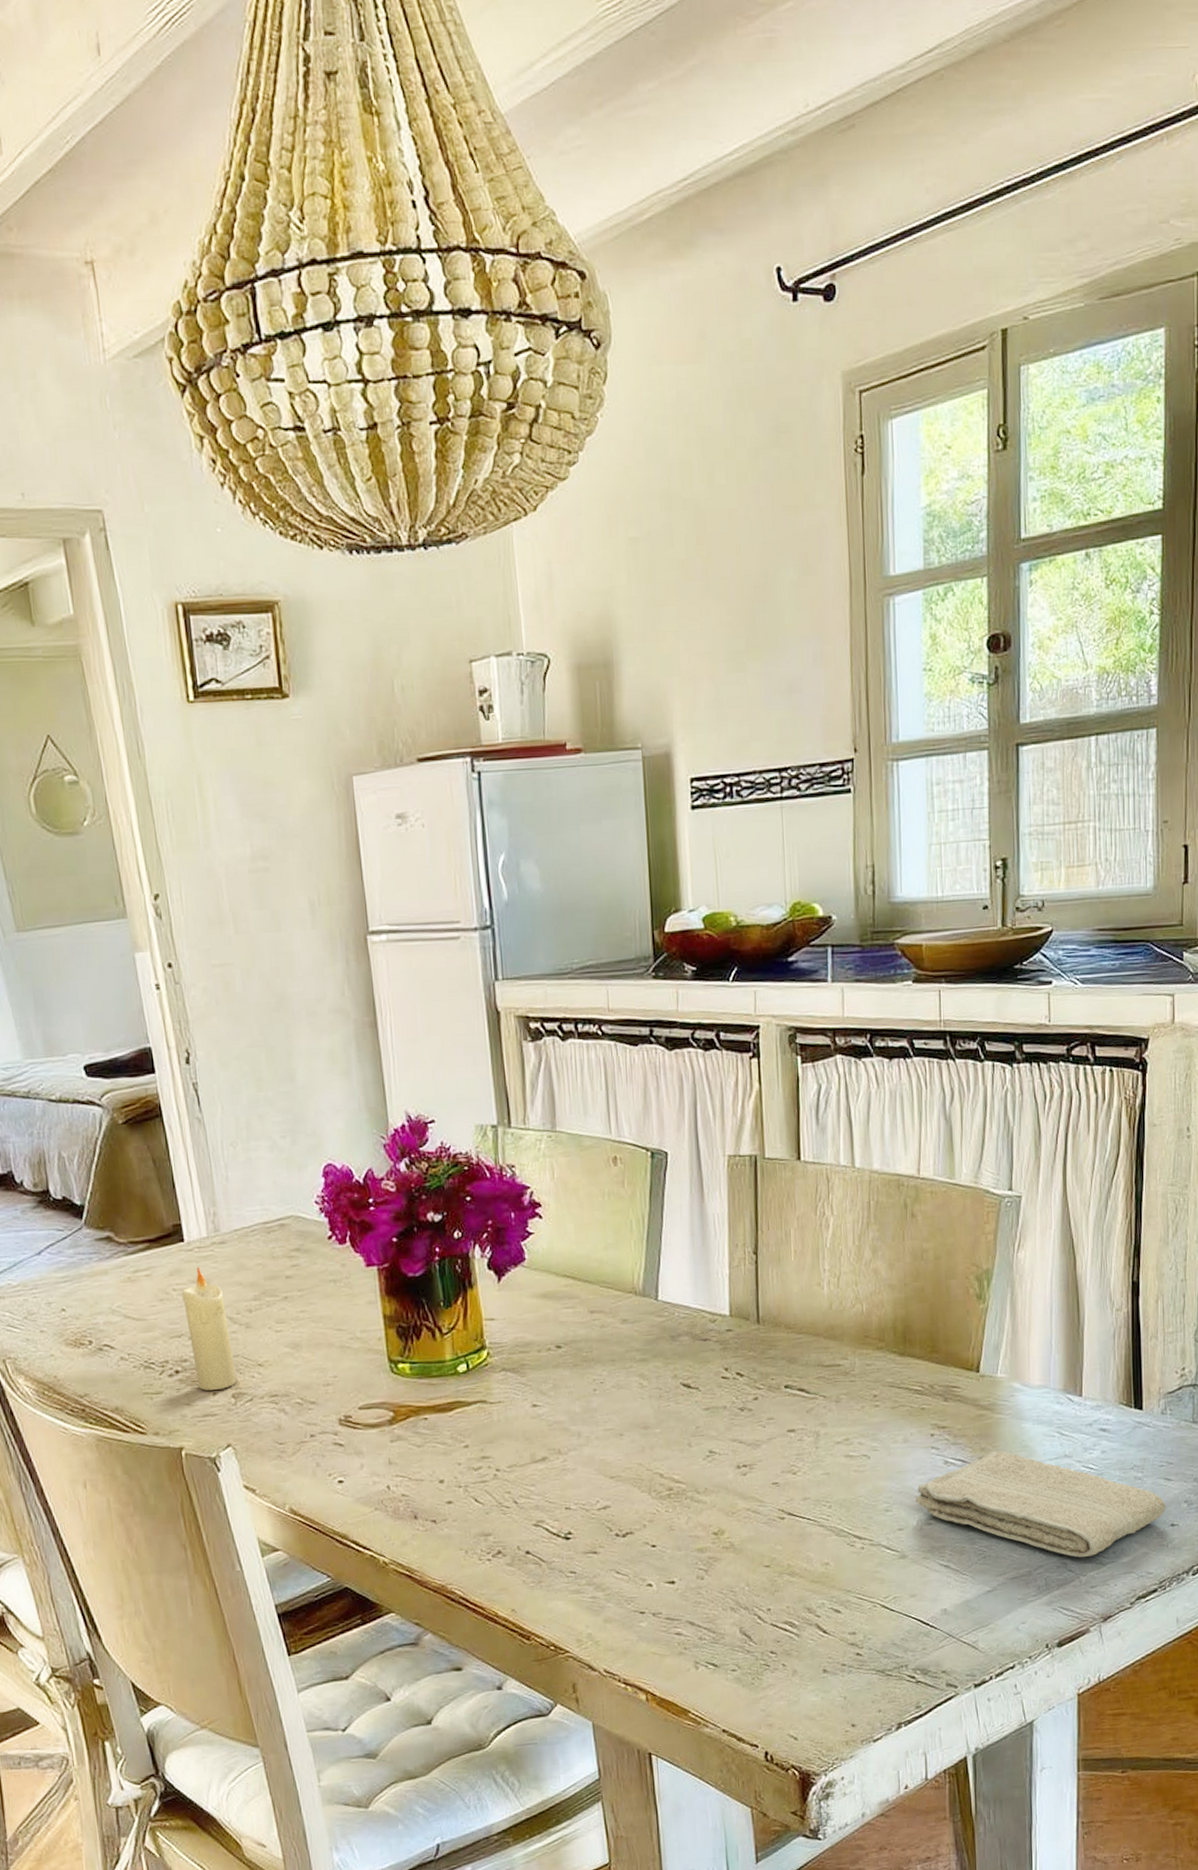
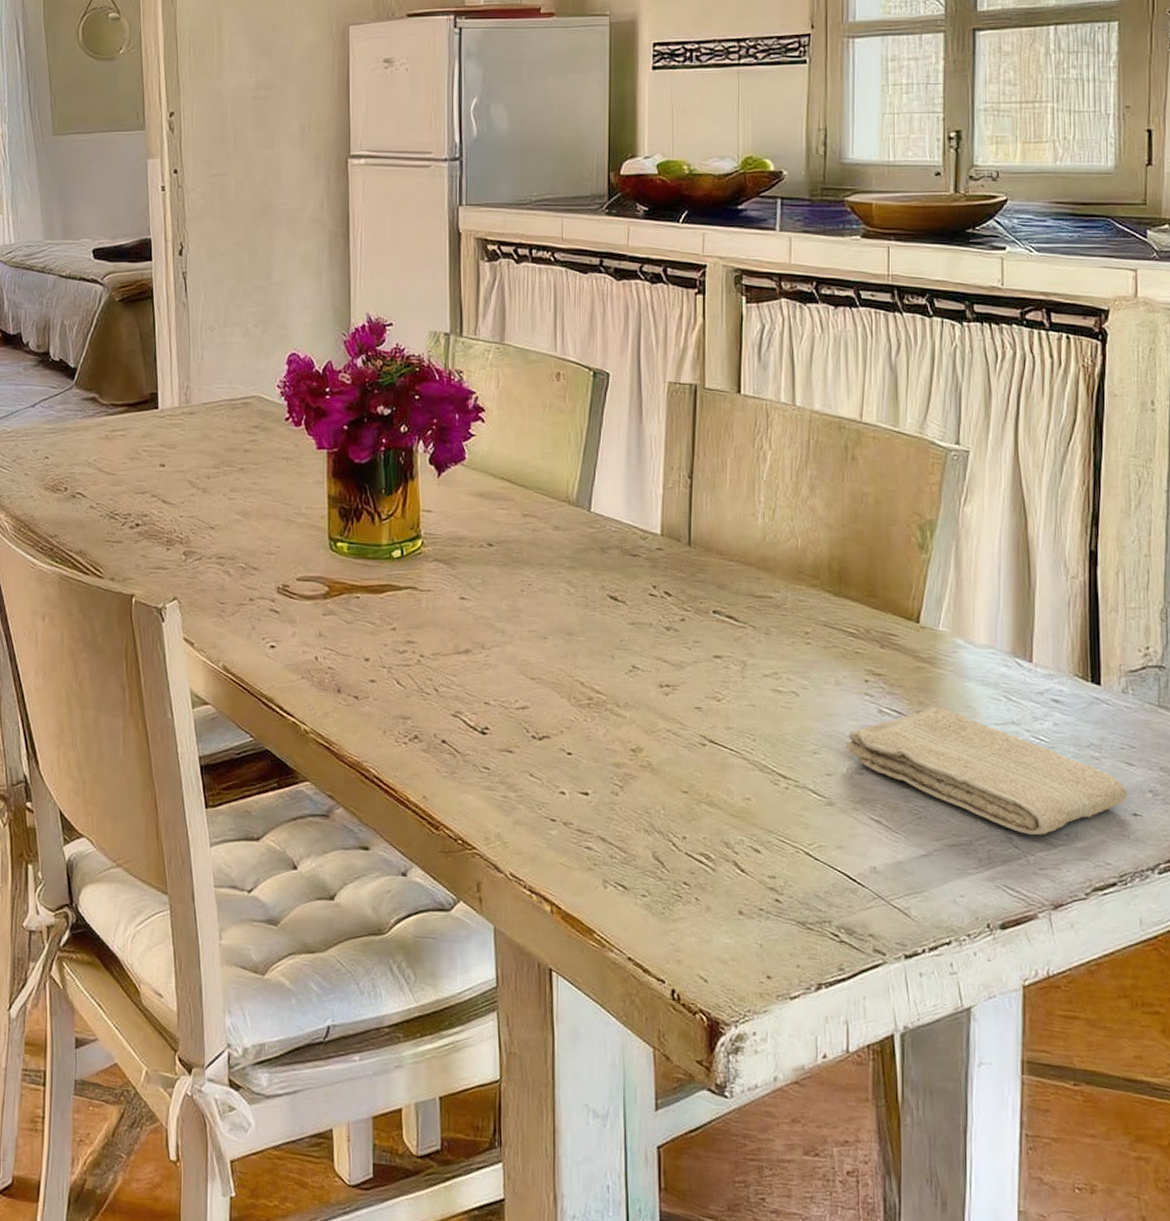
candle: present [182,1266,236,1391] -> none [151,432,189,546]

